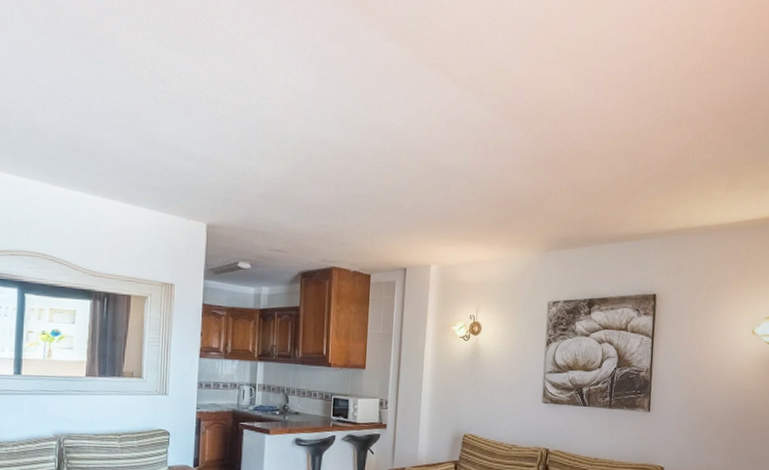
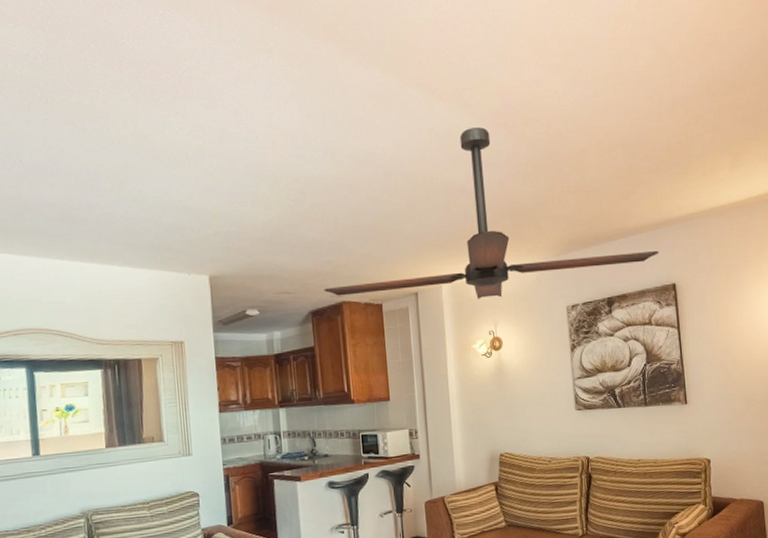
ceiling fan: none [316,115,645,285] -> present [324,127,660,299]

